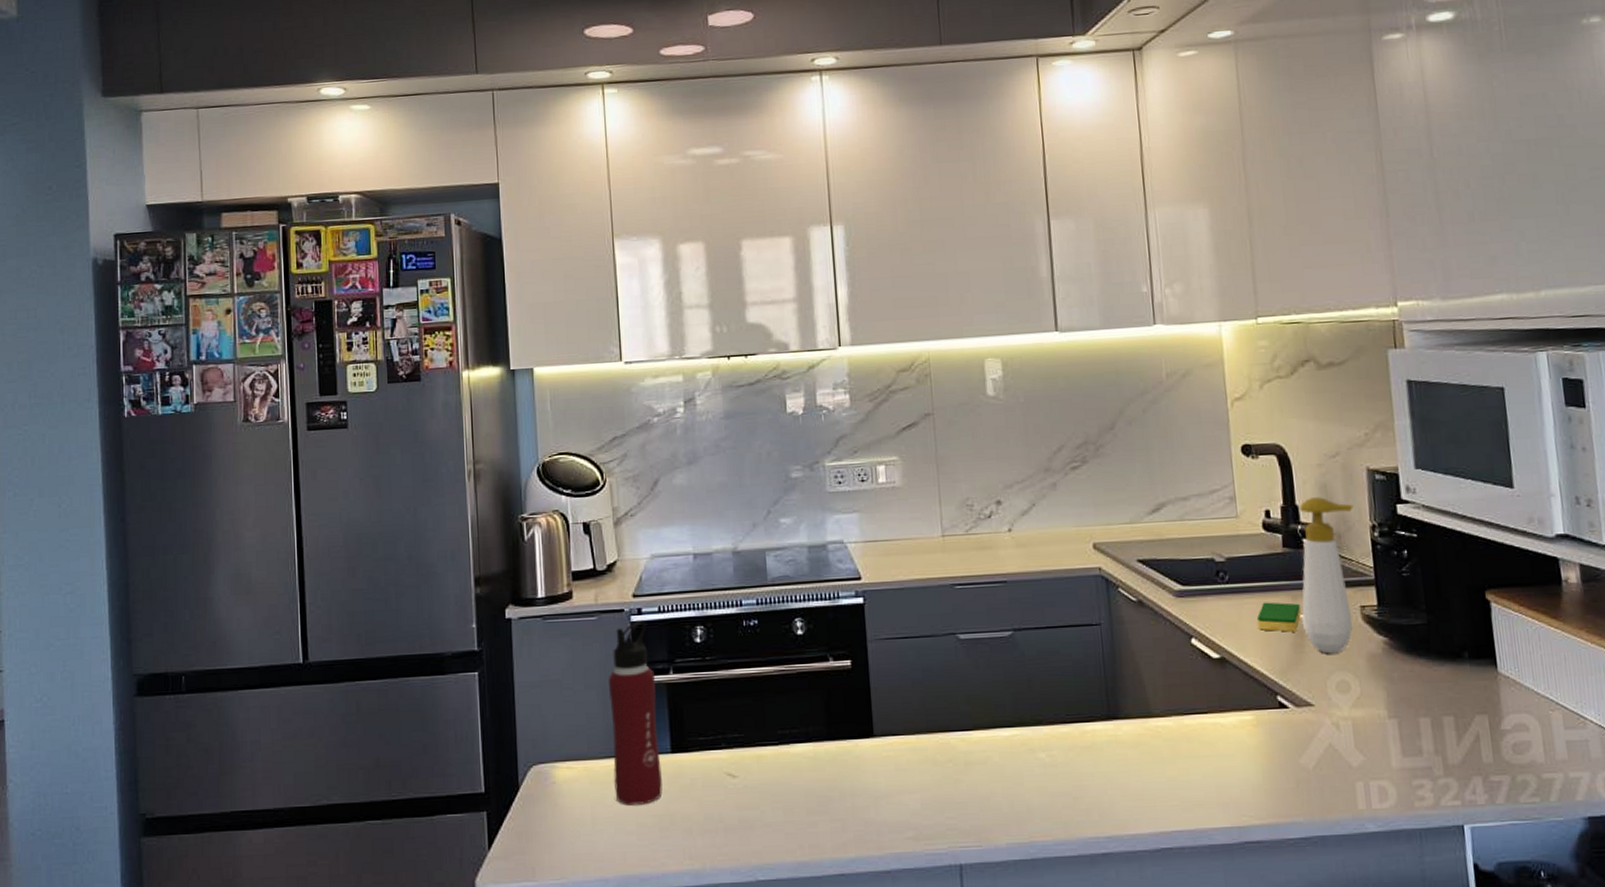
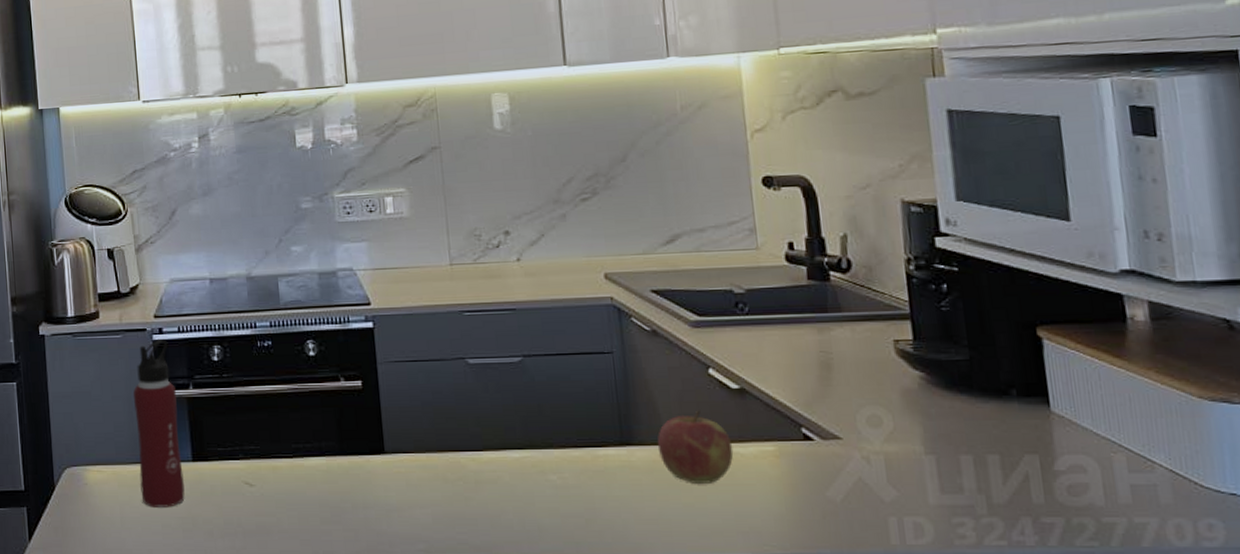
apple: none [1142,681,1215,756] -> present [657,410,734,483]
dish sponge: present [1256,602,1301,632] -> none [779,334,828,365]
soap bottle: present [1299,497,1355,654] -> none [826,229,888,388]

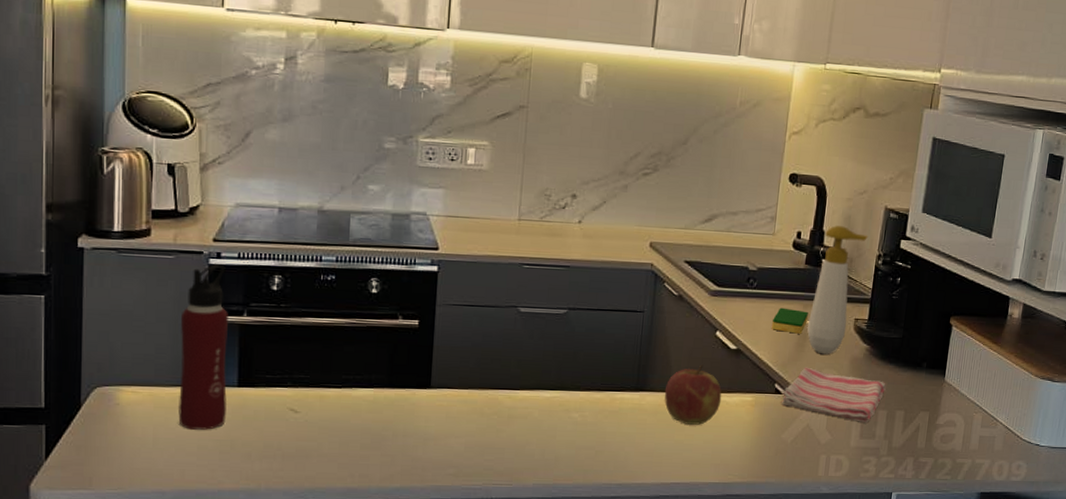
dish sponge: none [779,334,828,365] -> present [771,307,808,334]
dish towel: none [815,404,963,472] -> present [781,367,886,422]
soap bottle: none [826,229,888,388] -> present [807,226,869,355]

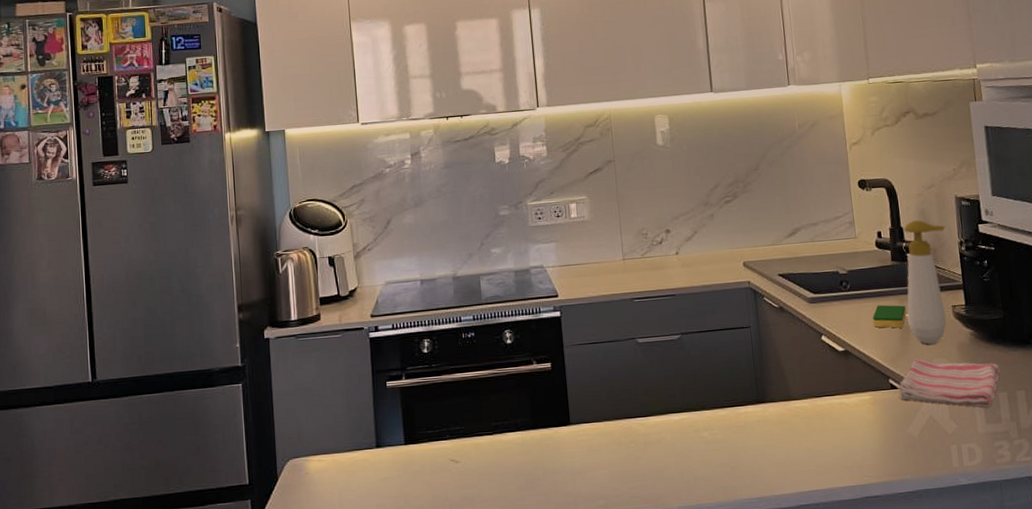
water bottle: present [178,264,228,430] -> none [351,336,398,490]
apple: present [664,365,722,425] -> none [784,370,841,431]

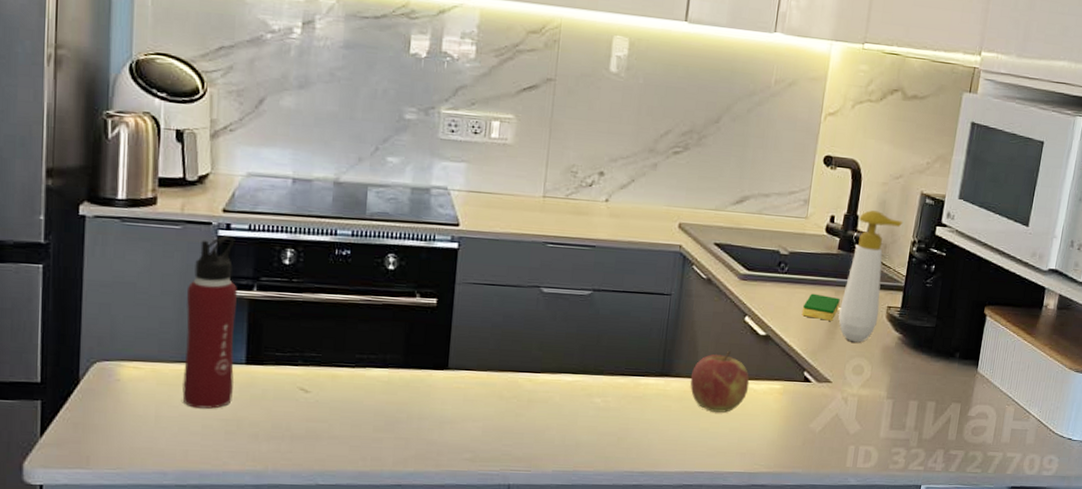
water bottle: none [351,336,398,490] -> present [182,235,237,409]
apple: none [784,370,841,431] -> present [690,350,750,413]
dish towel: present [899,359,1000,407] -> none [809,355,918,413]

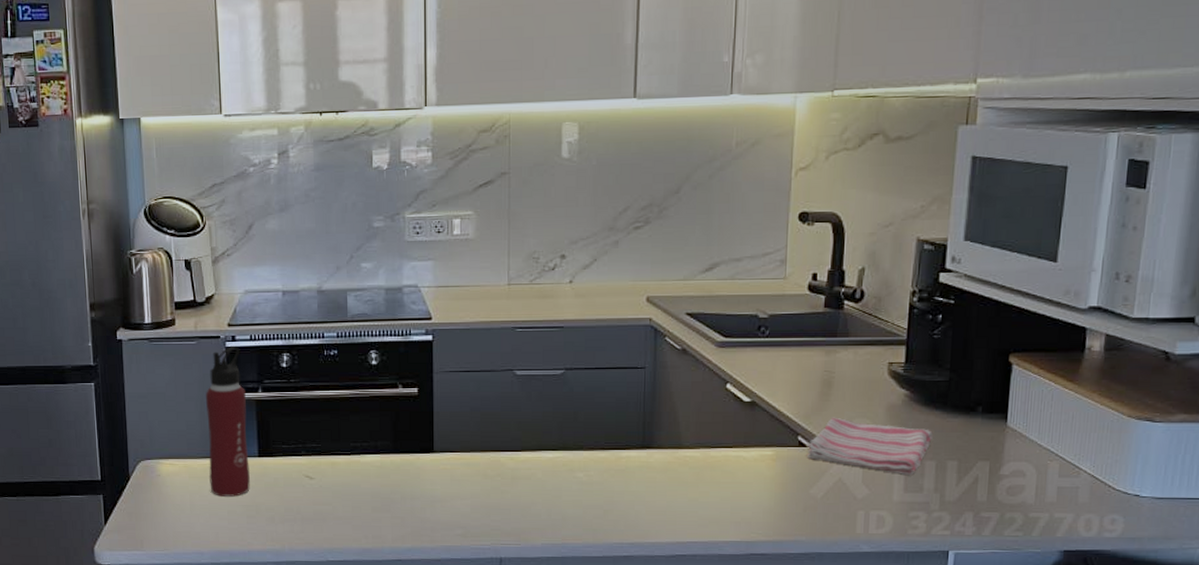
apple: present [690,350,750,413] -> none [673,419,738,482]
dish sponge: present [801,293,840,321] -> none [789,355,832,382]
dish towel: none [809,355,918,413] -> present [806,417,933,475]
soap bottle: present [839,210,904,343] -> none [832,263,899,403]

